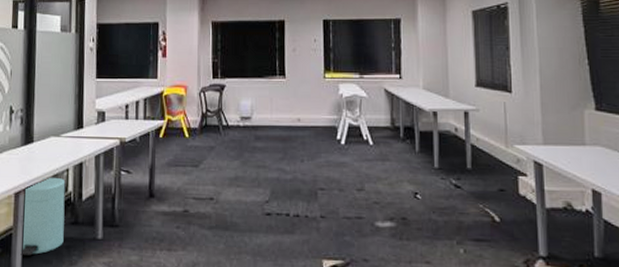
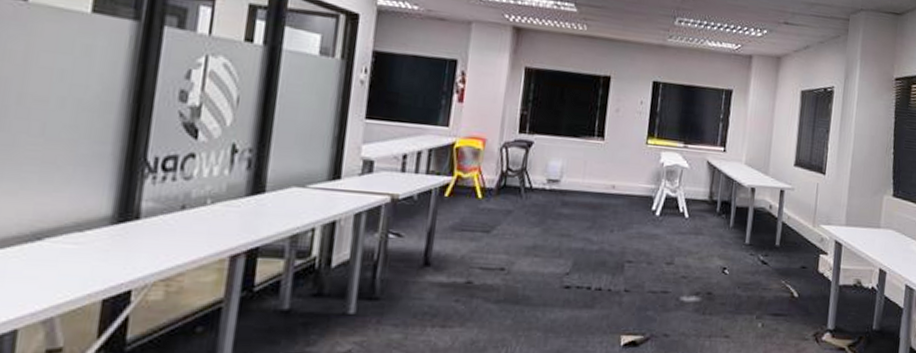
trash can: present [20,177,66,256] -> none [232,237,309,335]

